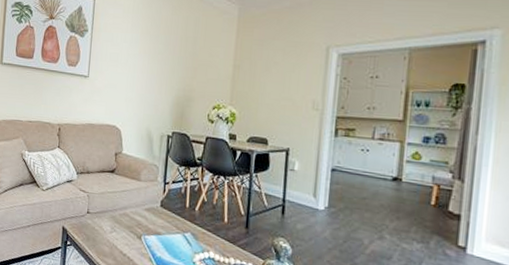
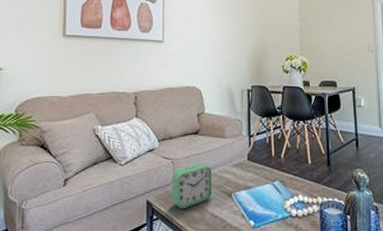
alarm clock: none [85,201,124,241] -> present [171,163,212,210]

